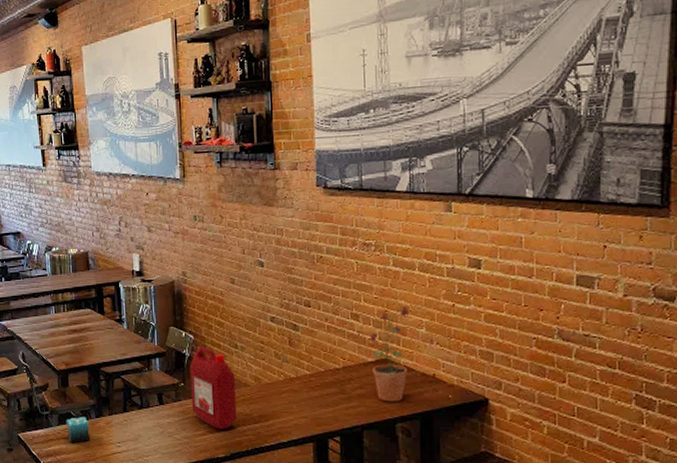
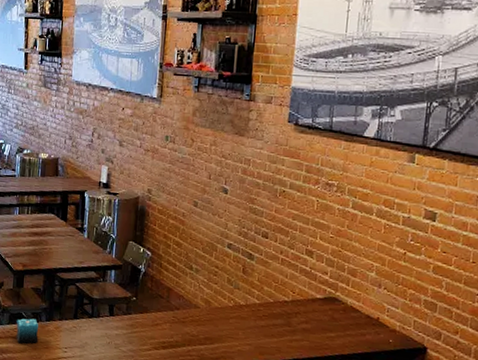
ketchup jug: present [190,346,237,429] -> none [141,263,186,347]
potted plant: present [368,306,411,402] -> none [319,248,364,340]

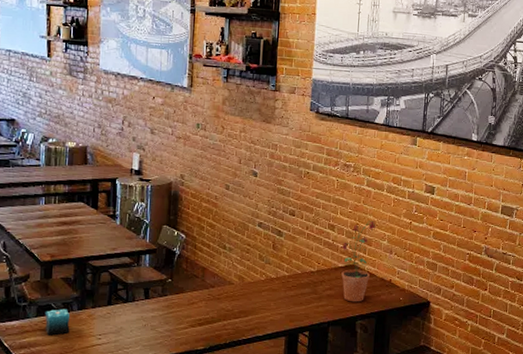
potted plant: none [319,248,364,340] -> present [341,221,378,302]

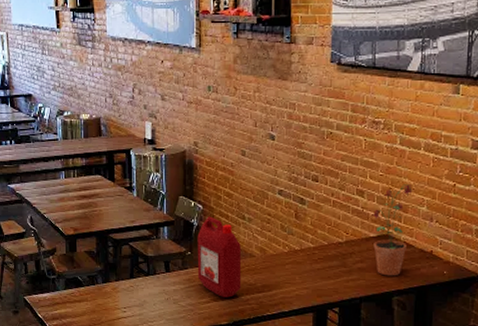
candle: present [45,309,71,336] -> none [72,281,96,308]
ketchup jug: none [176,245,221,323] -> present [197,216,242,298]

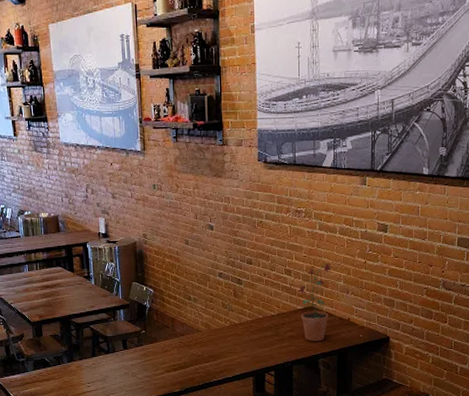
ketchup jug: present [197,216,242,298] -> none [150,298,191,368]

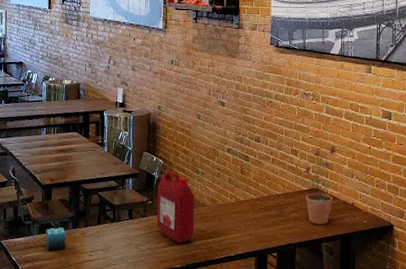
candle: none [40,362,63,386] -> present [45,227,67,251]
ketchup jug: none [150,298,191,368] -> present [156,170,195,243]

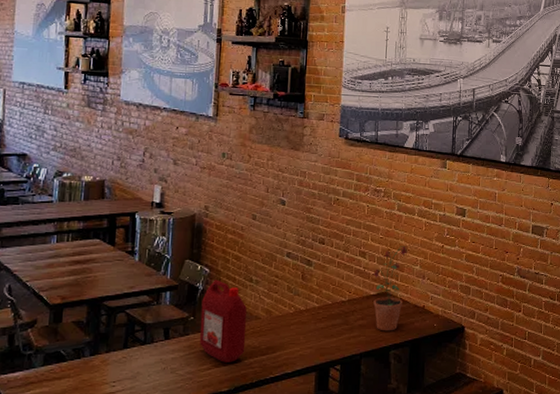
candle: present [45,227,67,251] -> none [52,355,82,386]

